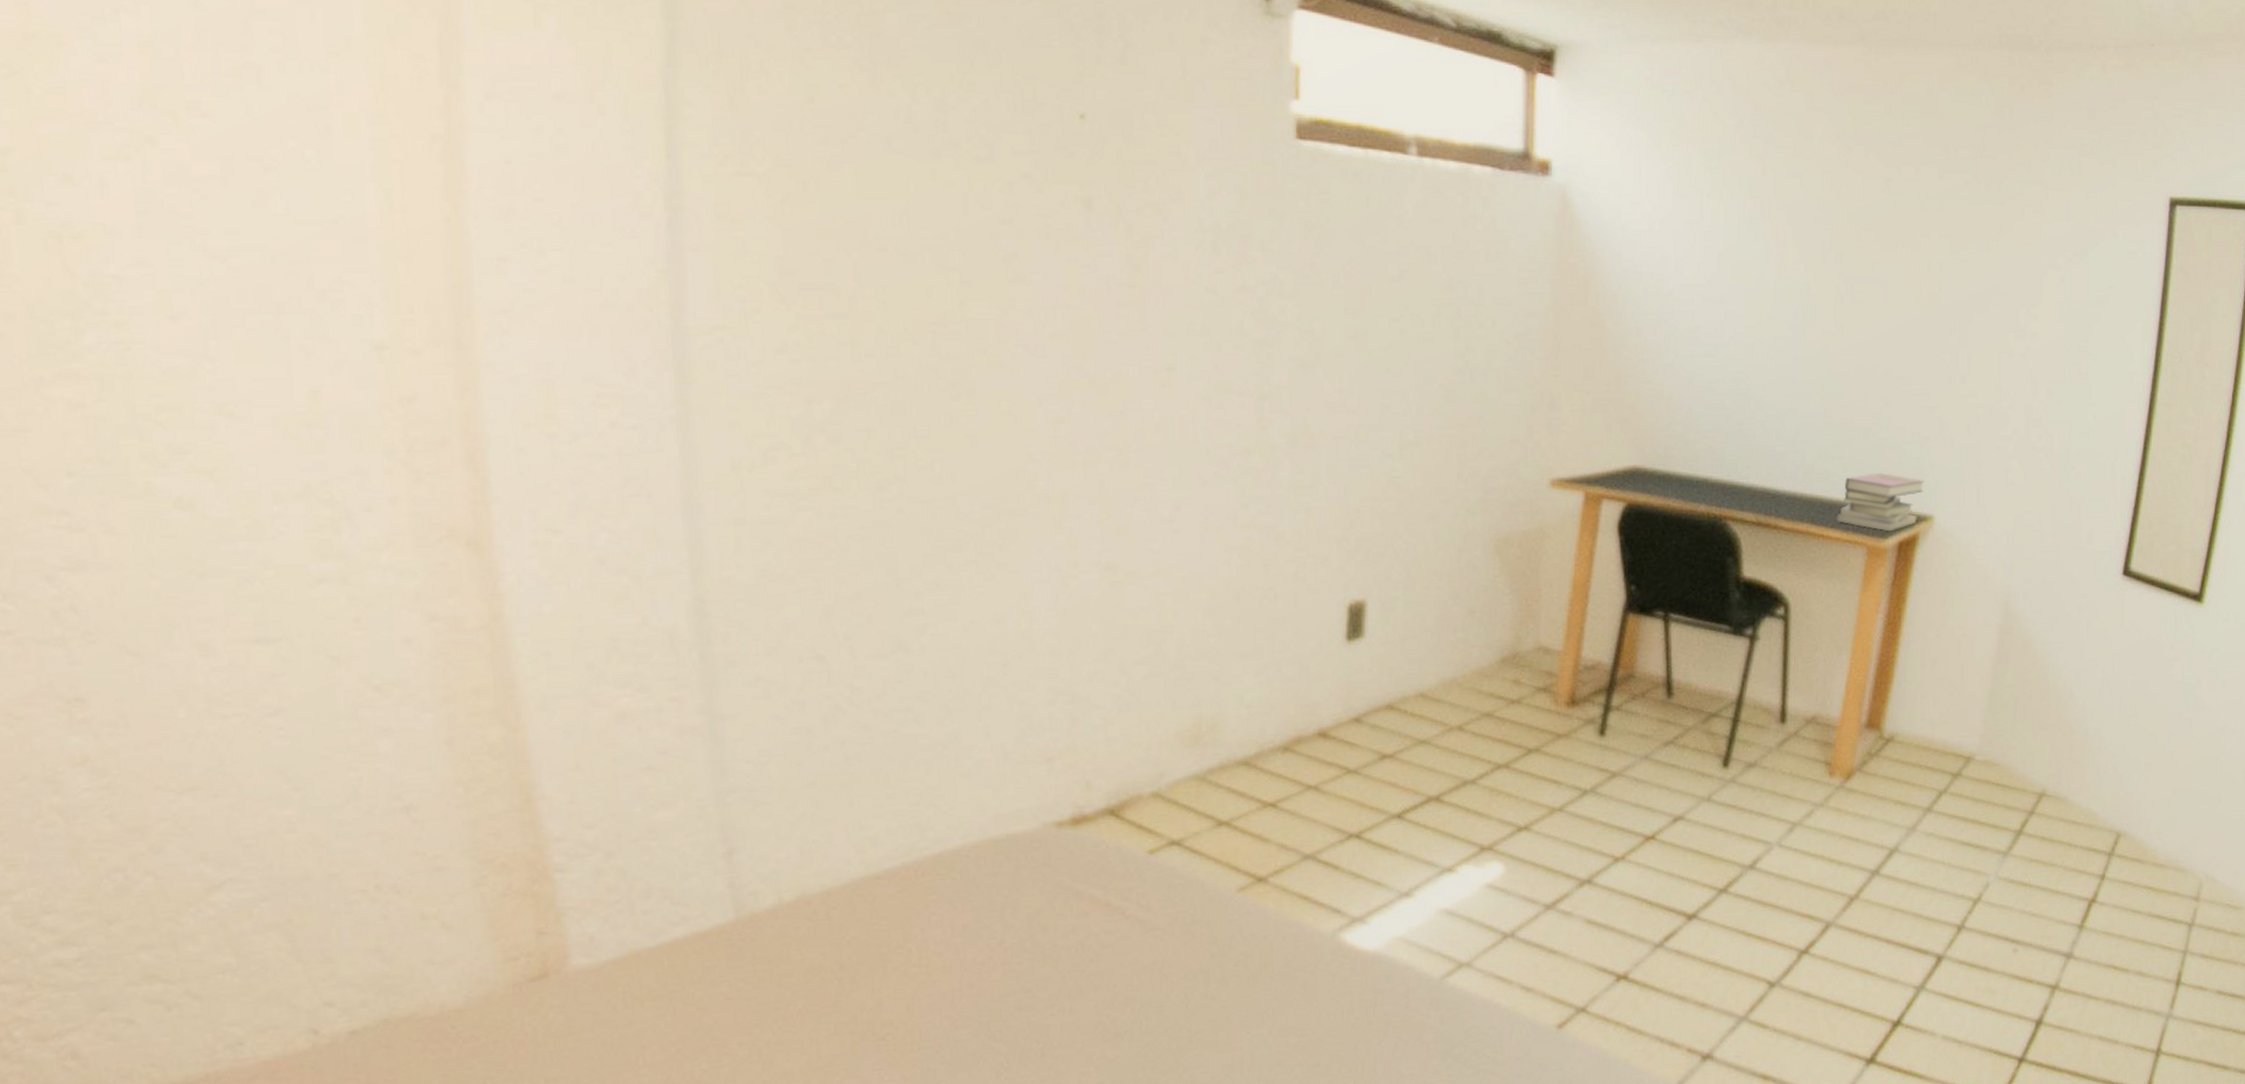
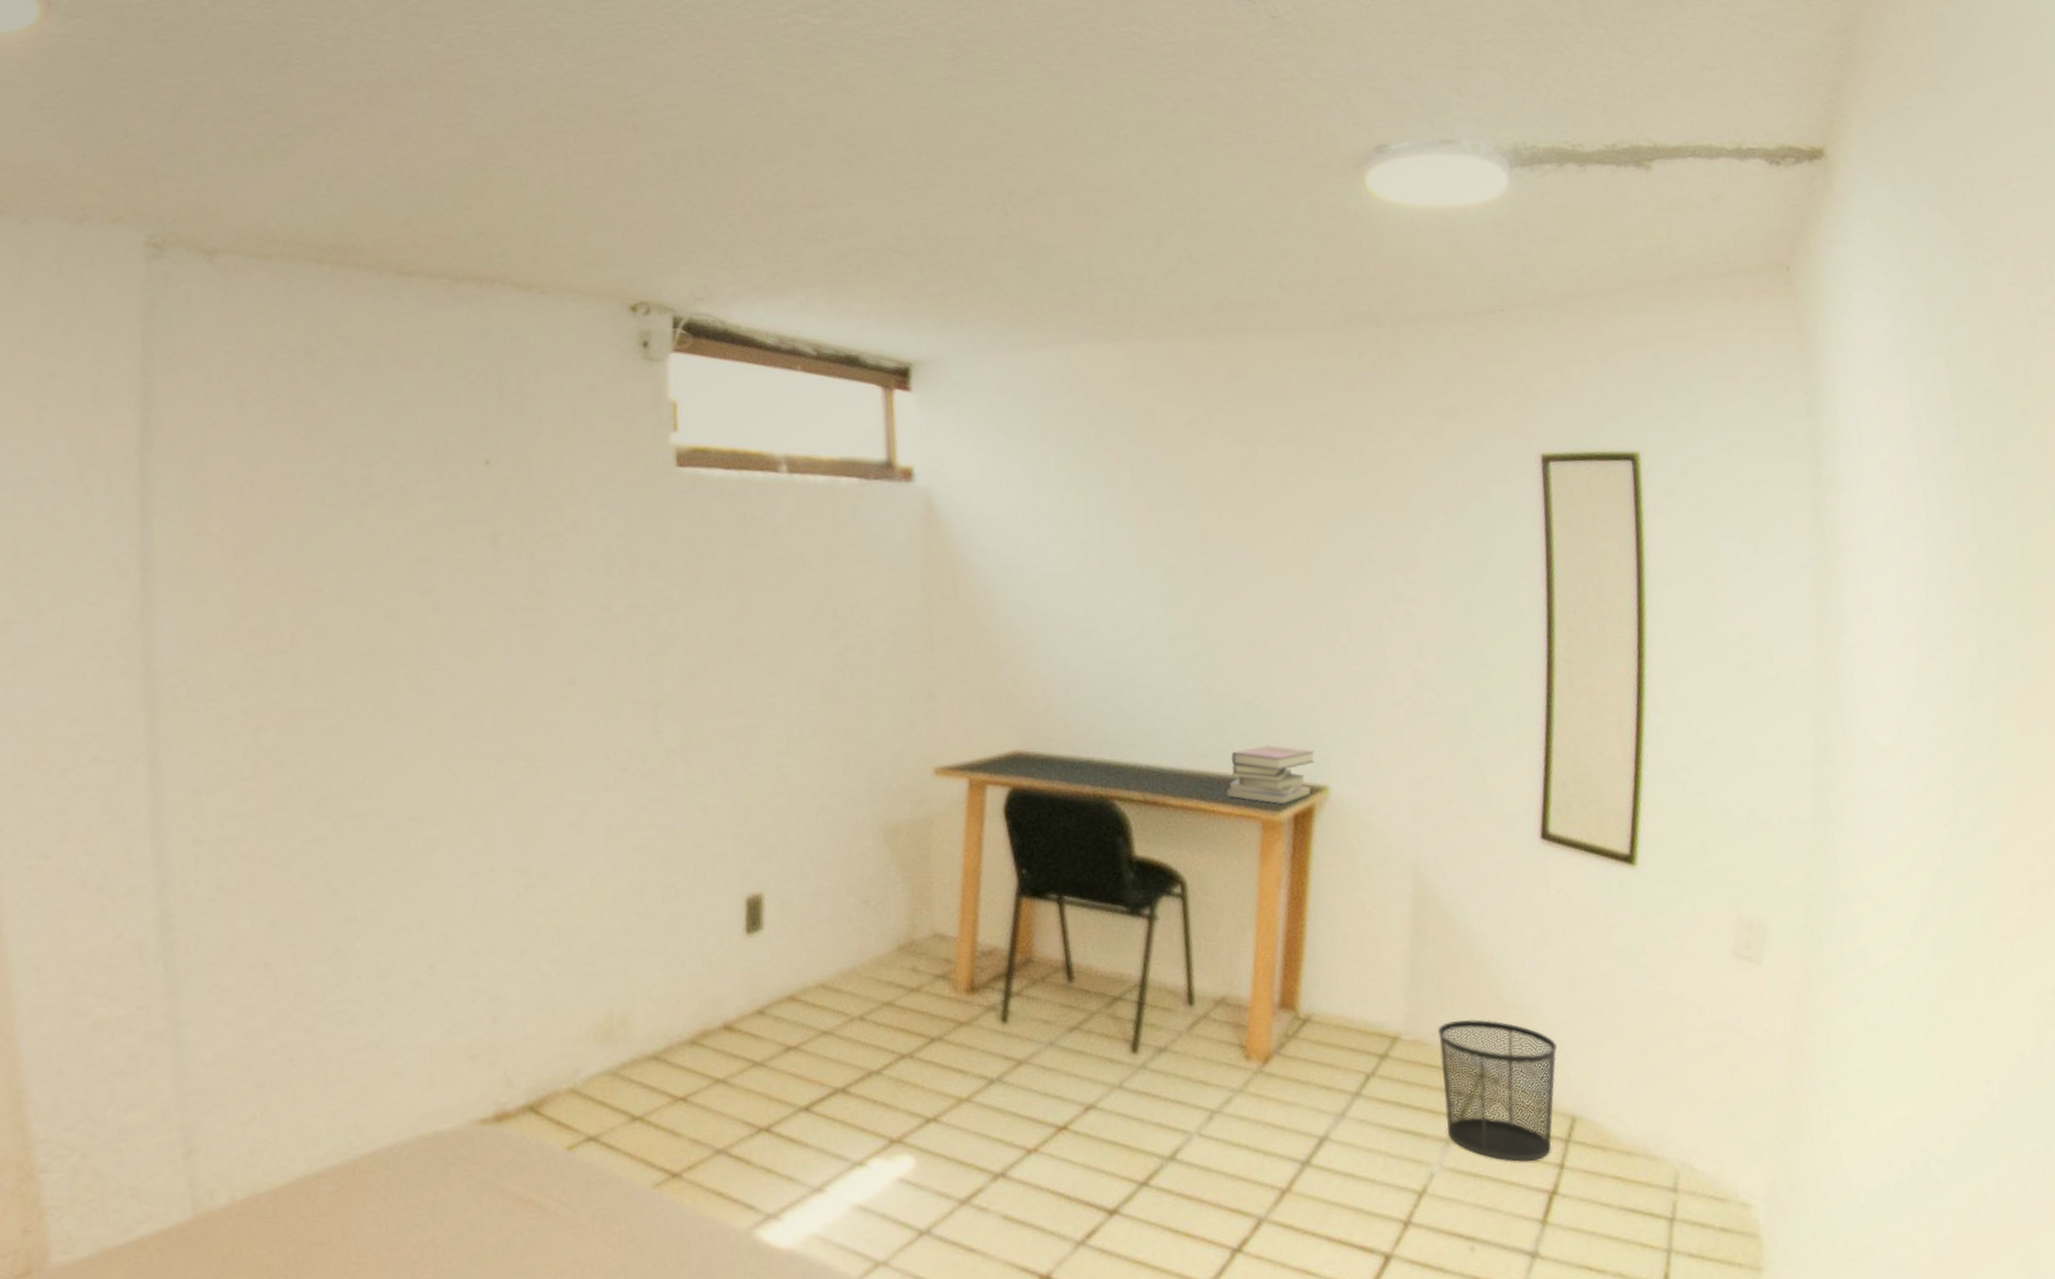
waste bin: none [2006,742,2112,873] -> present [1438,1019,1557,1162]

